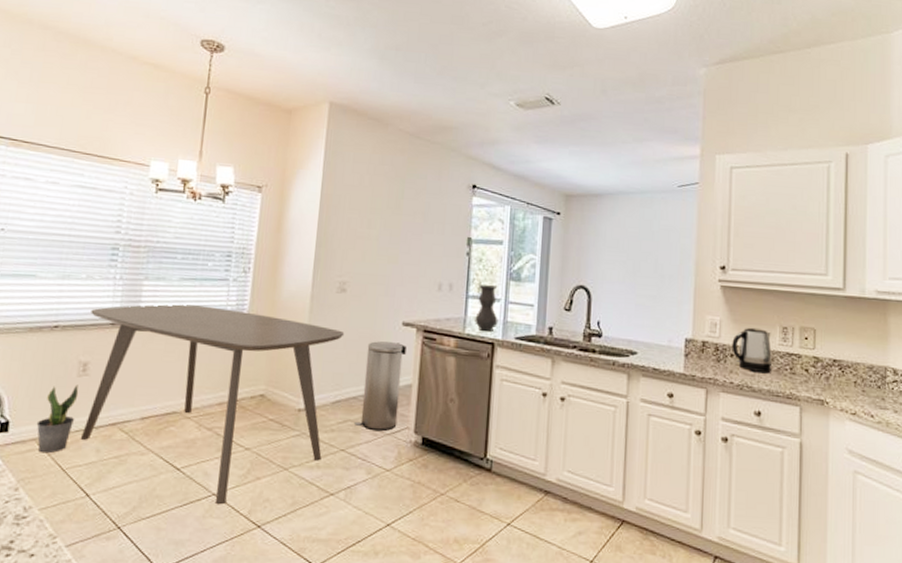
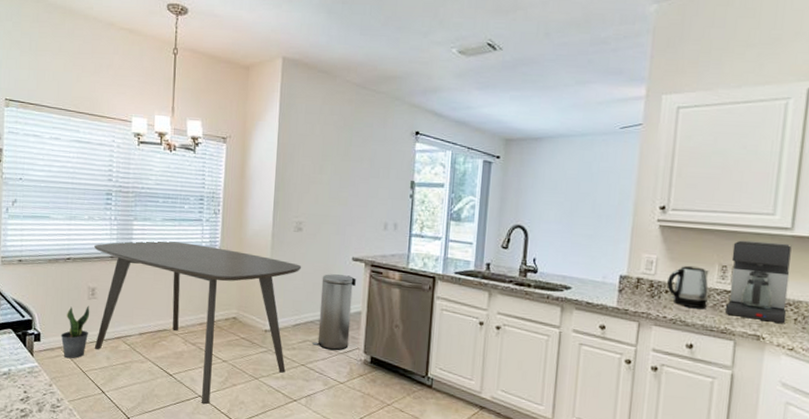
vase: present [475,285,498,331] -> none [417,224,439,266]
coffee maker: none [790,301,847,386] -> present [725,240,792,323]

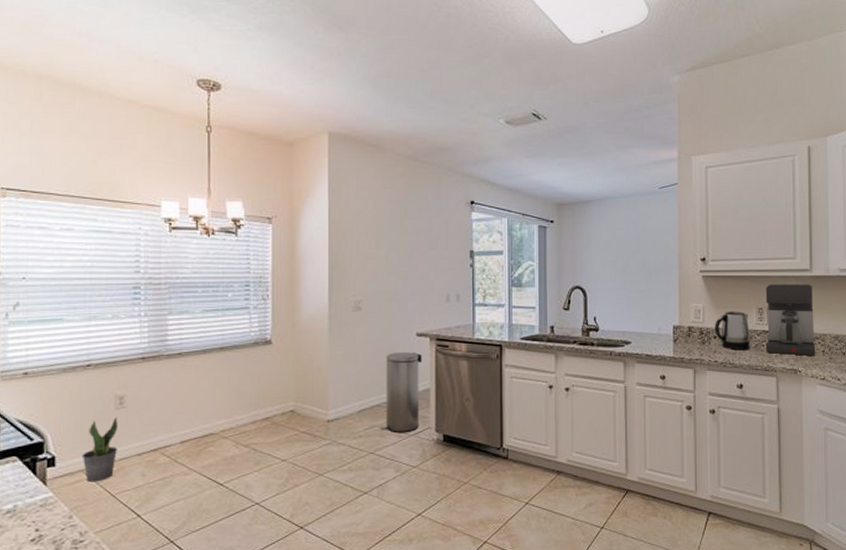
dining table: present [94,241,302,405] -> none [121,334,364,513]

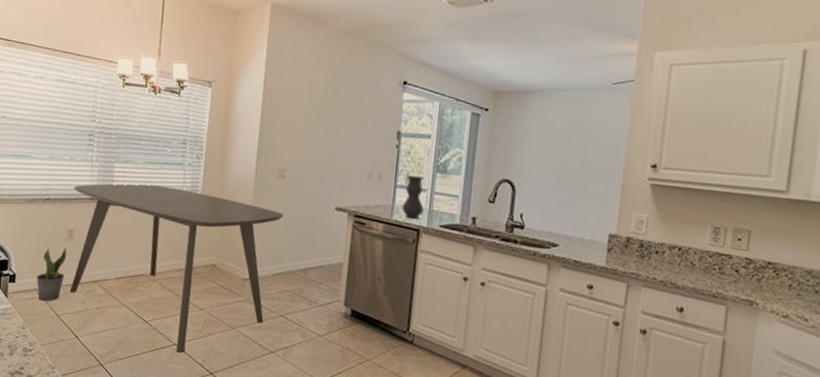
dining table: none [121,334,364,513] -> present [69,184,284,353]
pedal bin: present [380,352,422,434] -> none [292,223,339,302]
vase: none [483,293,504,335] -> present [402,175,425,219]
kettle: present [715,311,751,351] -> none [657,226,701,271]
coffee maker: present [765,283,816,356] -> none [718,202,787,289]

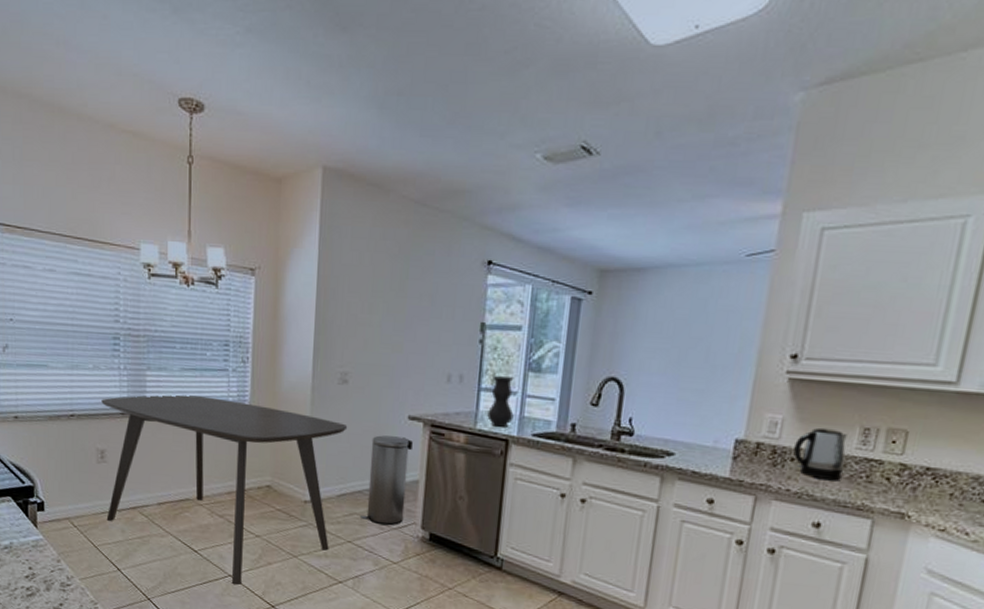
potted plant: present [36,248,67,302] -> none [67,470,100,532]
pedal bin: none [292,223,339,302] -> present [361,435,413,526]
kettle: none [657,226,701,271] -> present [793,427,847,481]

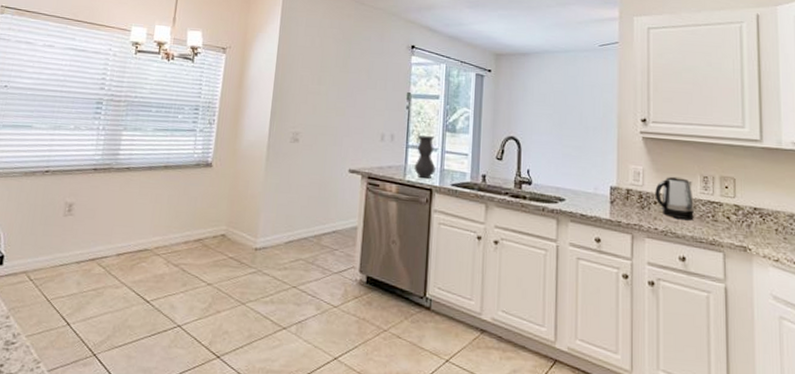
dining table: present [101,394,348,585] -> none [64,152,297,336]
pedal bin: present [361,435,413,526] -> none [305,186,352,270]

